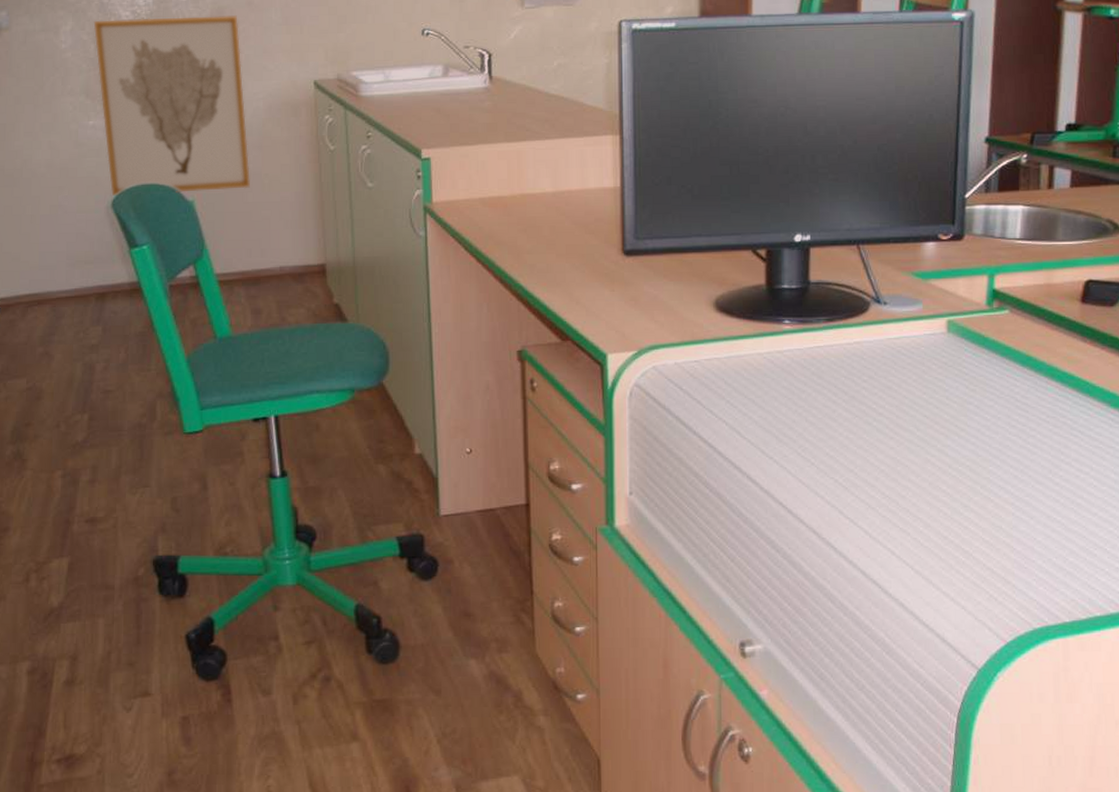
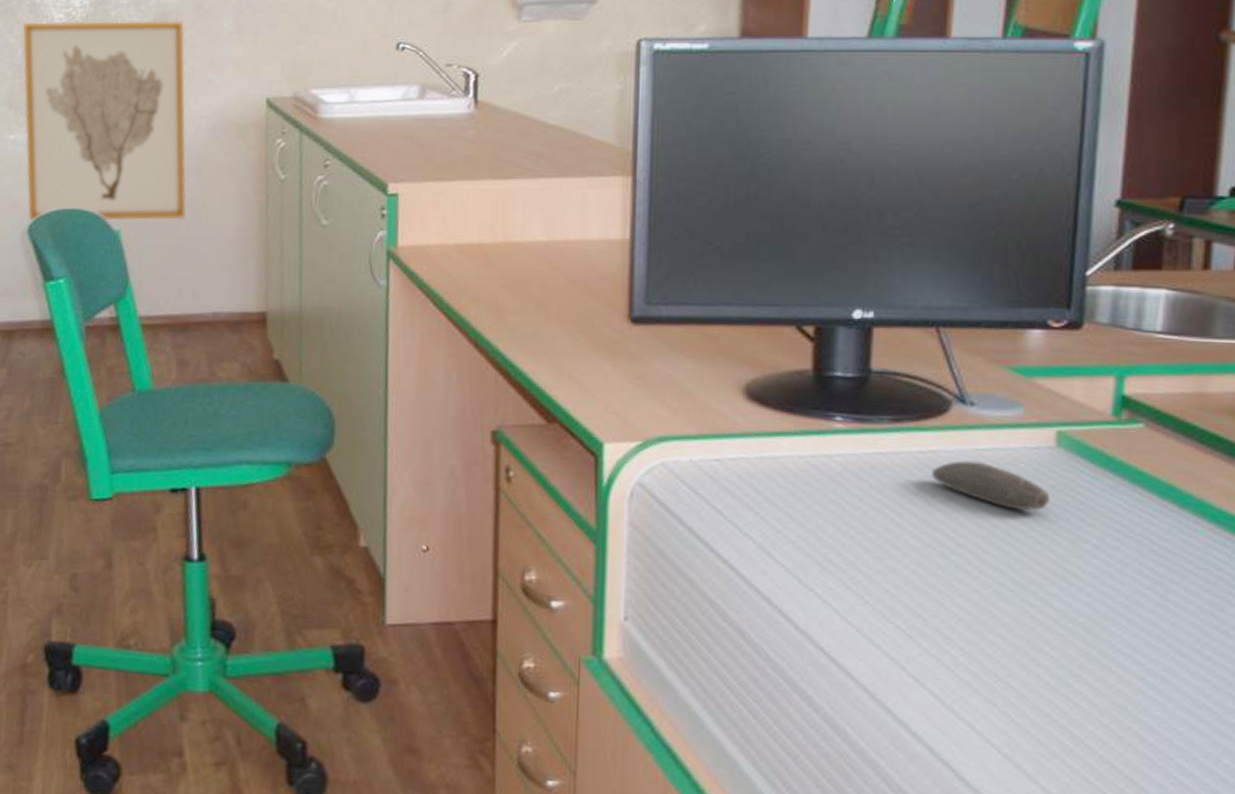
computer mouse: none [856,348,944,384] -> present [930,460,1051,511]

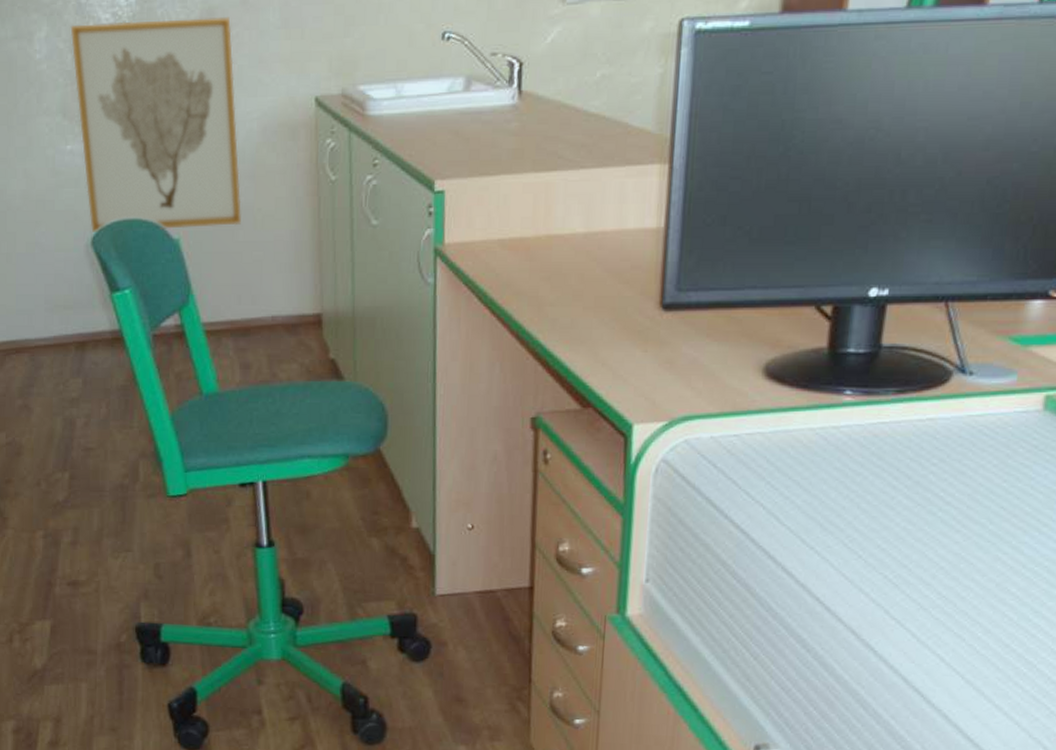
computer mouse: present [930,460,1051,511] -> none [927,426,1033,470]

